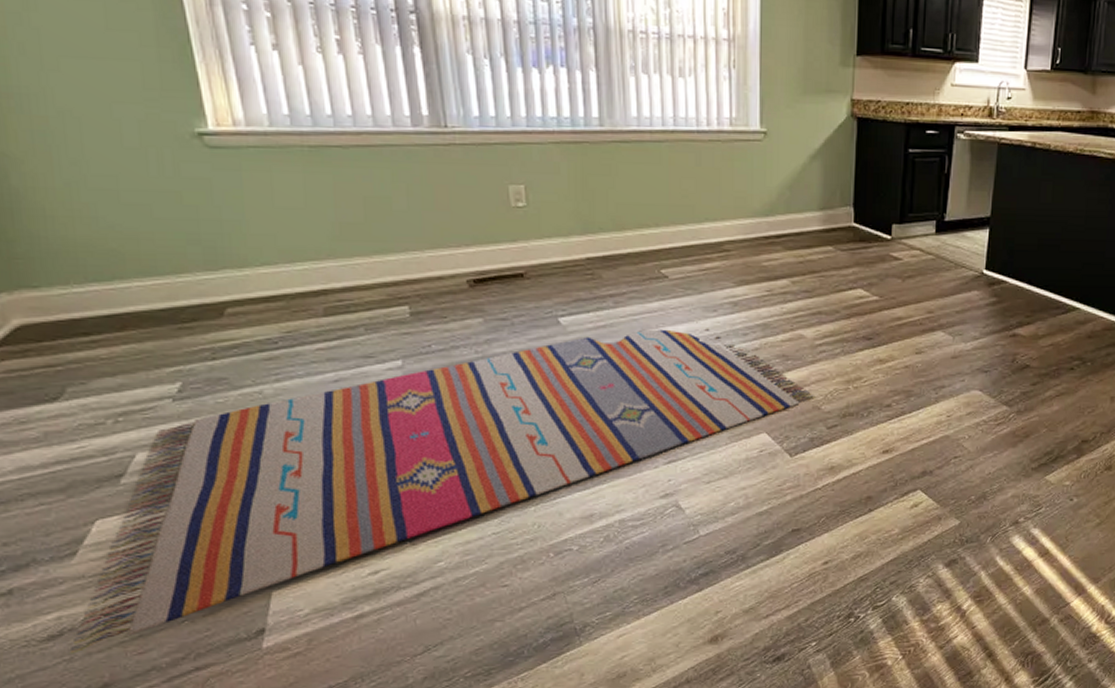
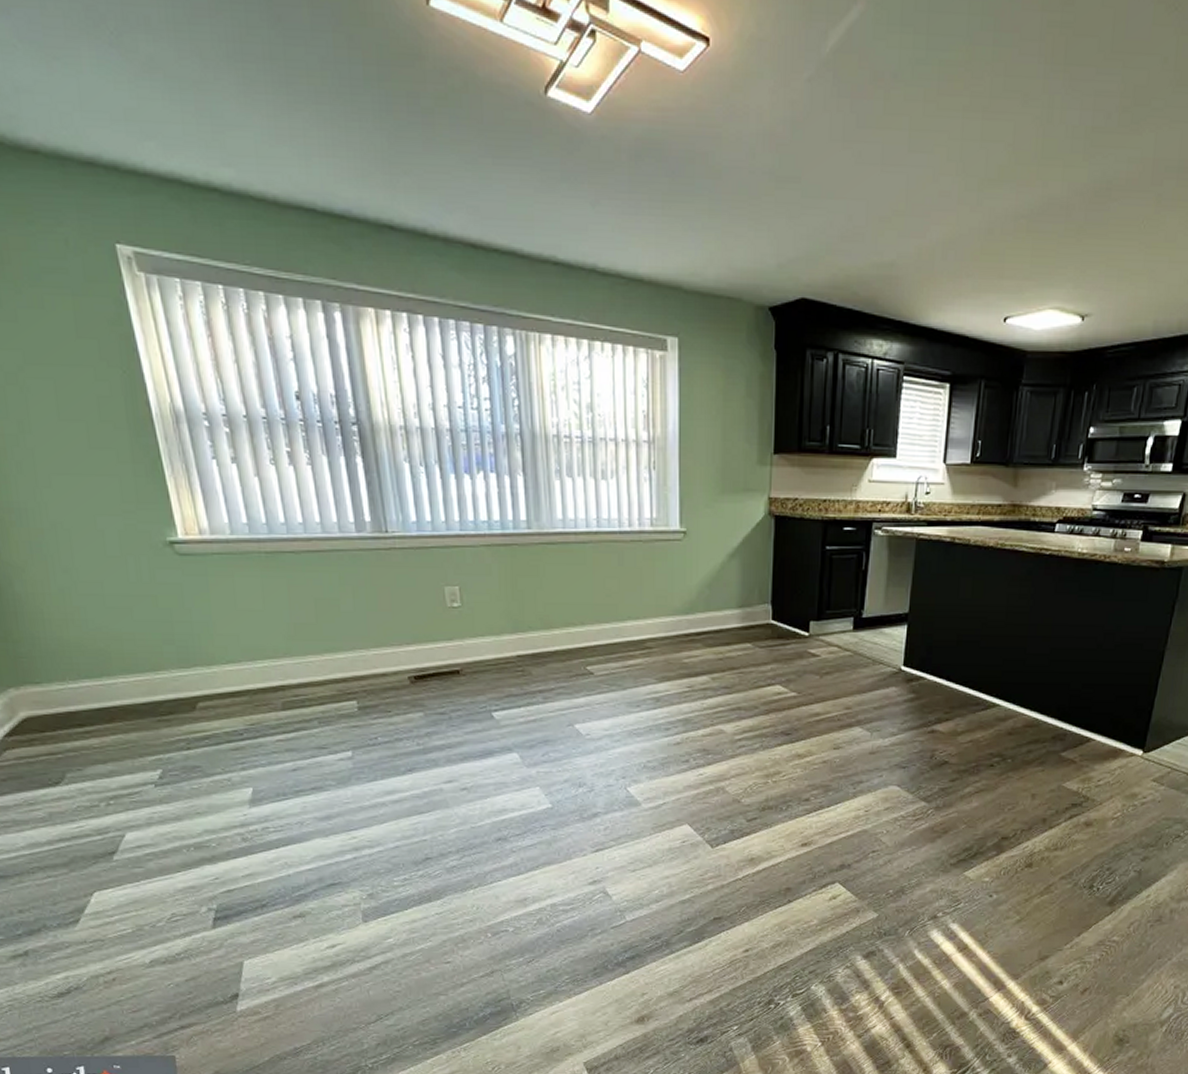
rug: present [69,322,815,654] -> none [76,717,735,1010]

